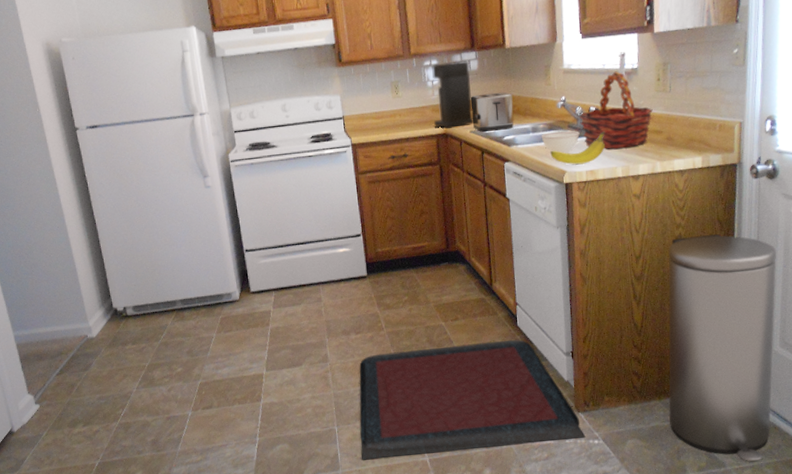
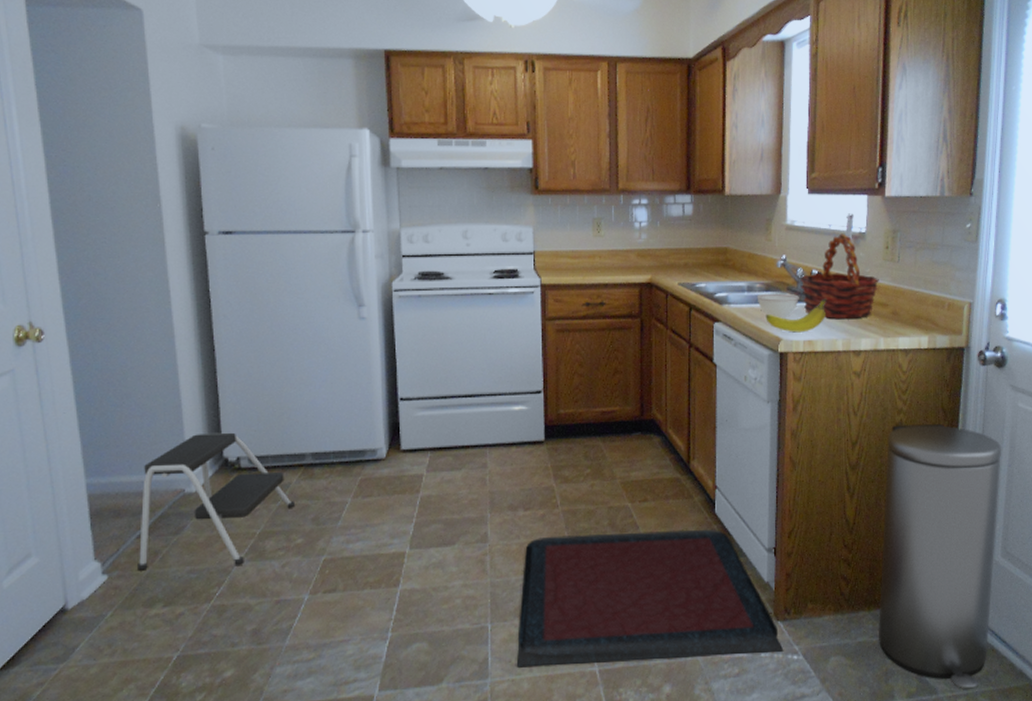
step stool: none [55,288,173,400] -> present [138,432,296,571]
coffee maker: present [432,61,473,128] -> none [637,203,683,277]
toaster: present [471,92,515,132] -> none [681,243,729,285]

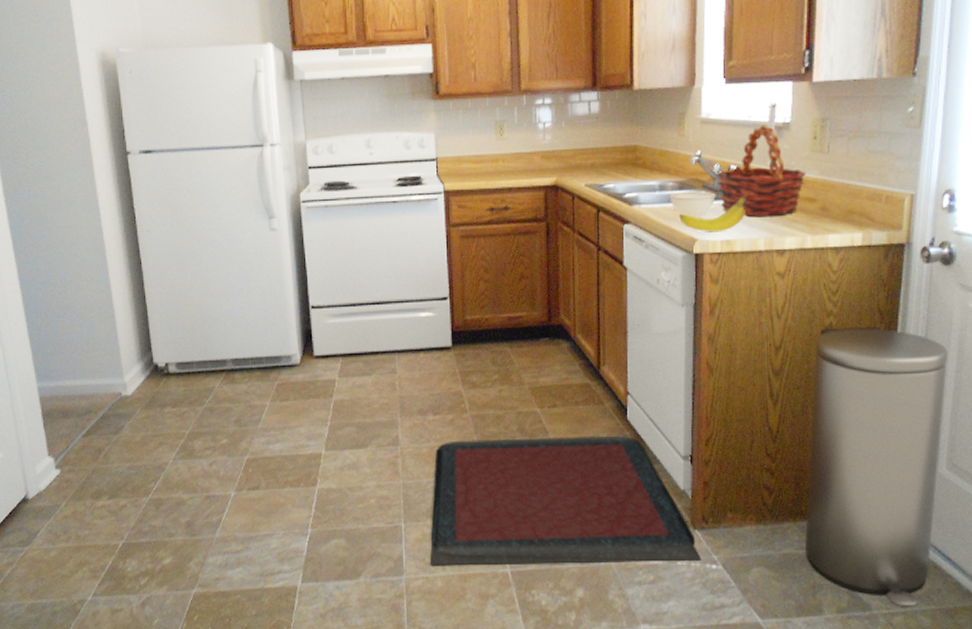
step stool: present [138,432,296,571] -> none [85,340,220,466]

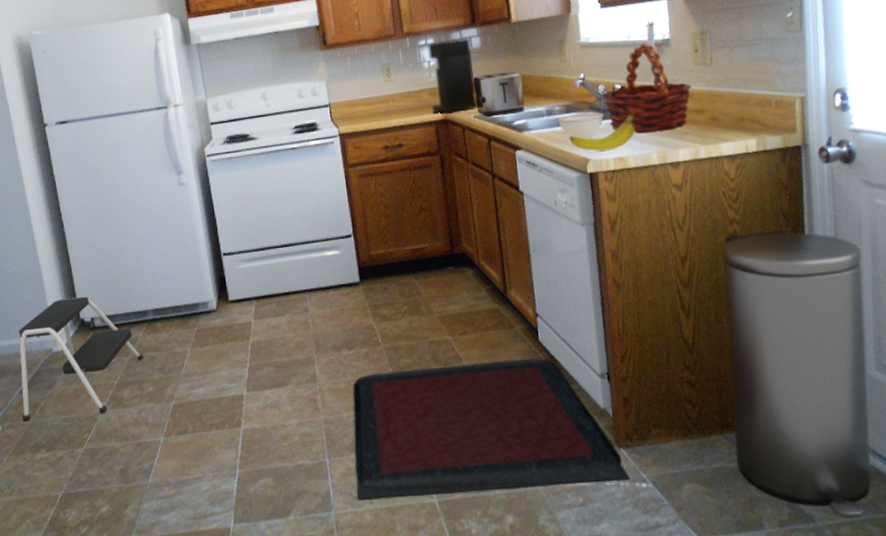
step stool: none [85,340,220,466] -> present [19,296,144,421]
coffee maker: none [542,102,590,180] -> present [428,38,477,114]
toaster: none [588,141,639,186] -> present [474,71,526,117]

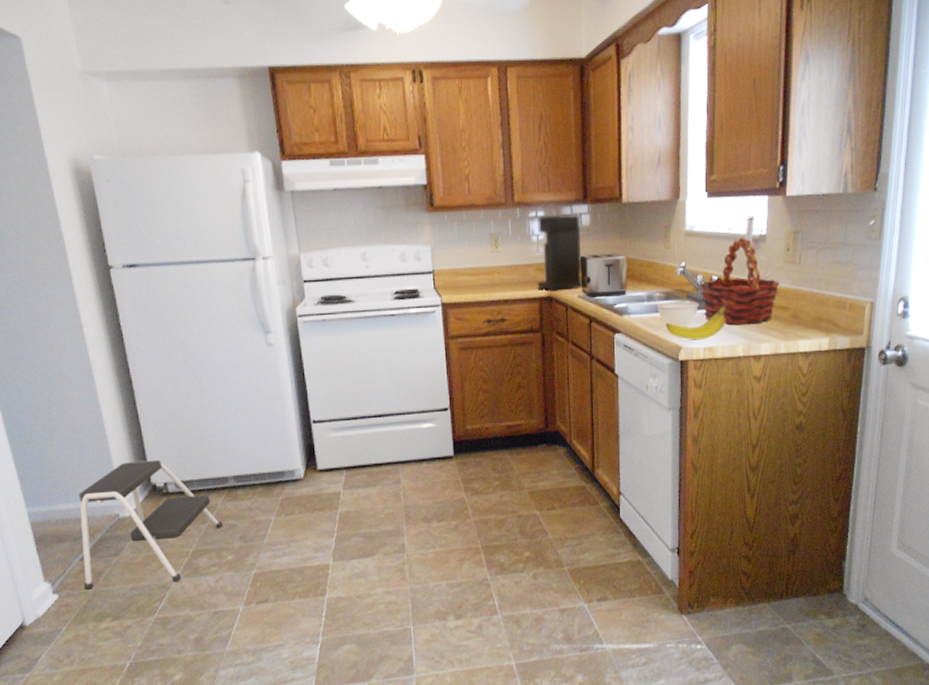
doormat: present [353,358,631,500] -> none [438,533,688,664]
pedal bin: present [721,230,872,517] -> none [778,424,901,670]

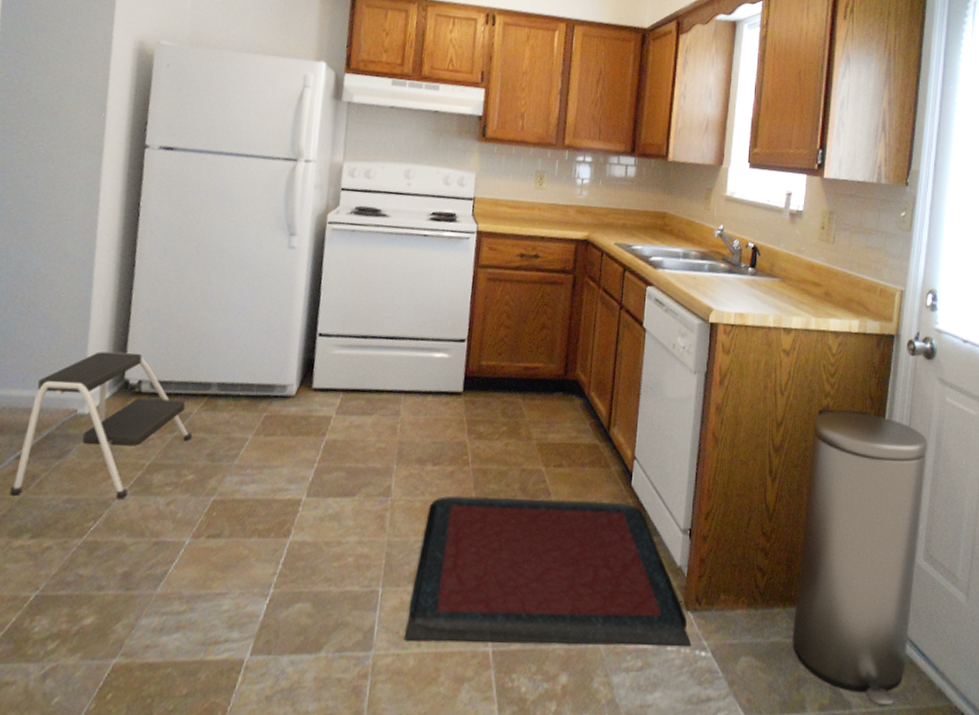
doormat: none [438,533,688,664] -> present [403,495,692,646]
coffee maker: present [537,214,582,291] -> none [575,161,625,237]
toaster: present [580,253,628,297] -> none [618,203,667,249]
bowl: present [656,301,699,327] -> none [691,261,734,289]
fruit: present [666,304,727,340] -> none [699,272,761,305]
basket: present [700,237,780,325] -> none [735,209,814,296]
pedal bin: none [778,424,901,670] -> present [792,408,928,706]

